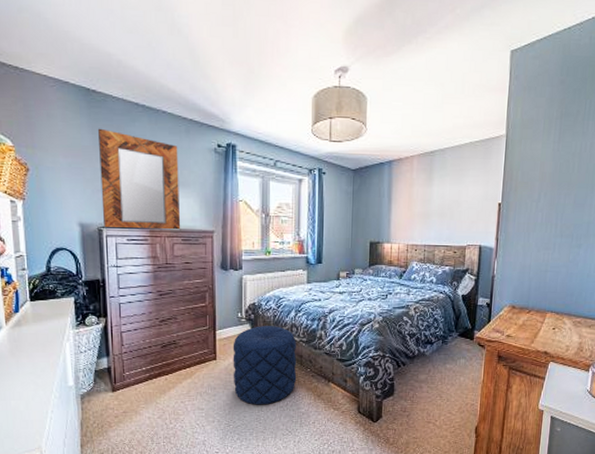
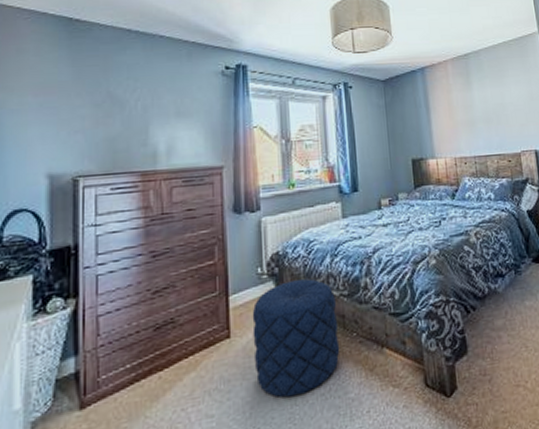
home mirror: present [97,128,181,231] -> none [79,59,182,176]

